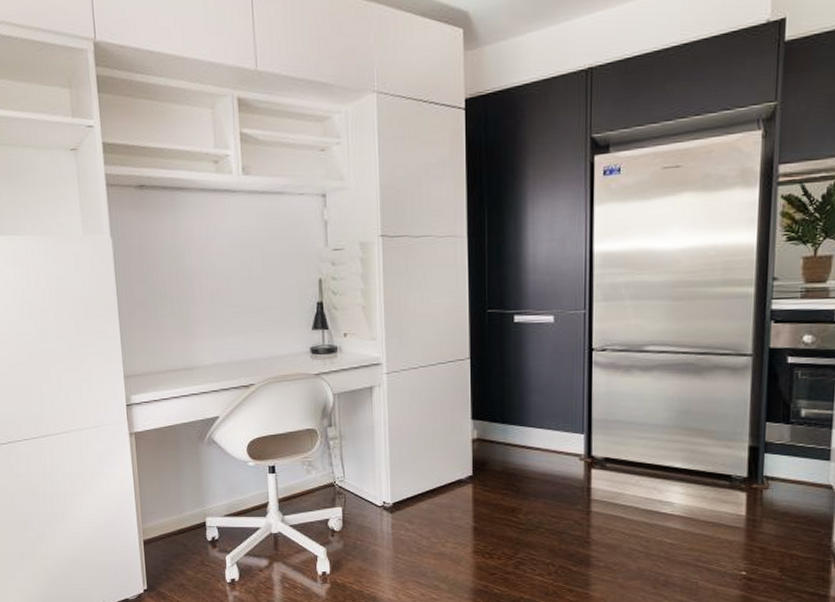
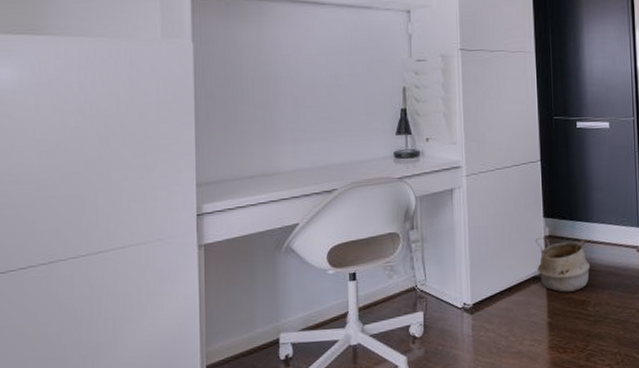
woven basket: none [461,440,524,498] -> present [535,237,591,292]

